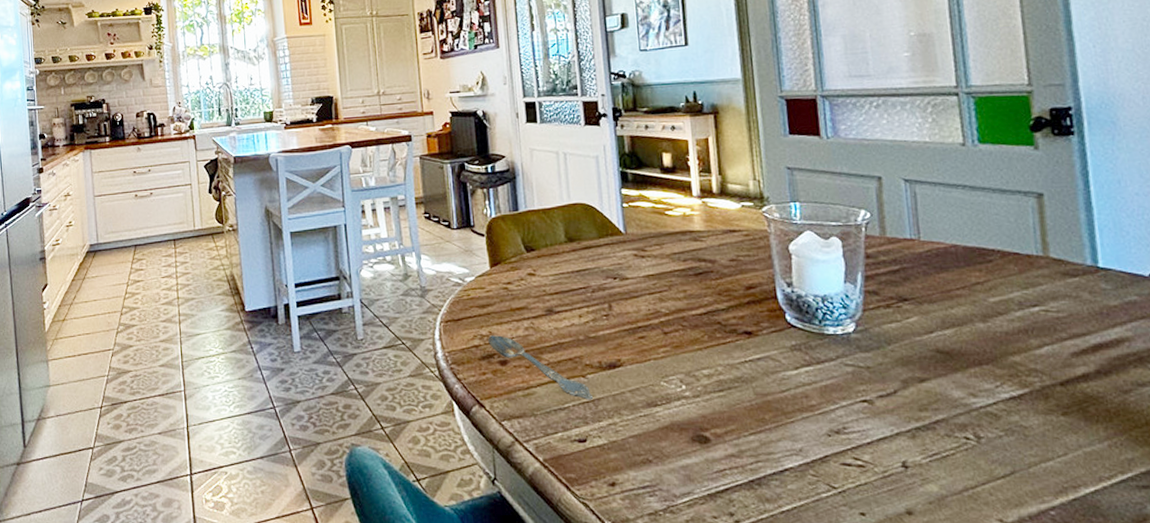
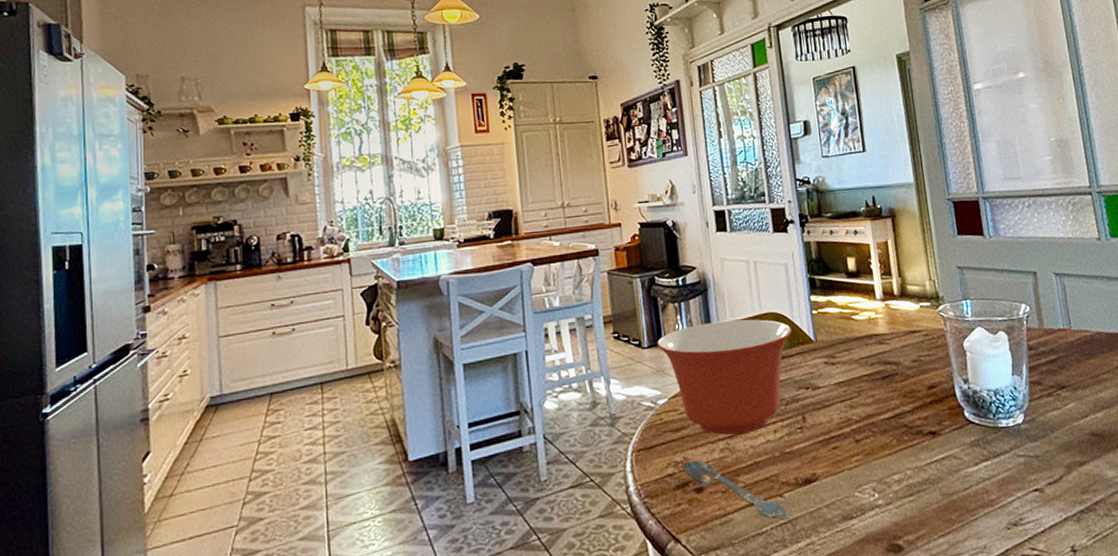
mixing bowl: none [465,208,601,316] -> present [657,319,792,435]

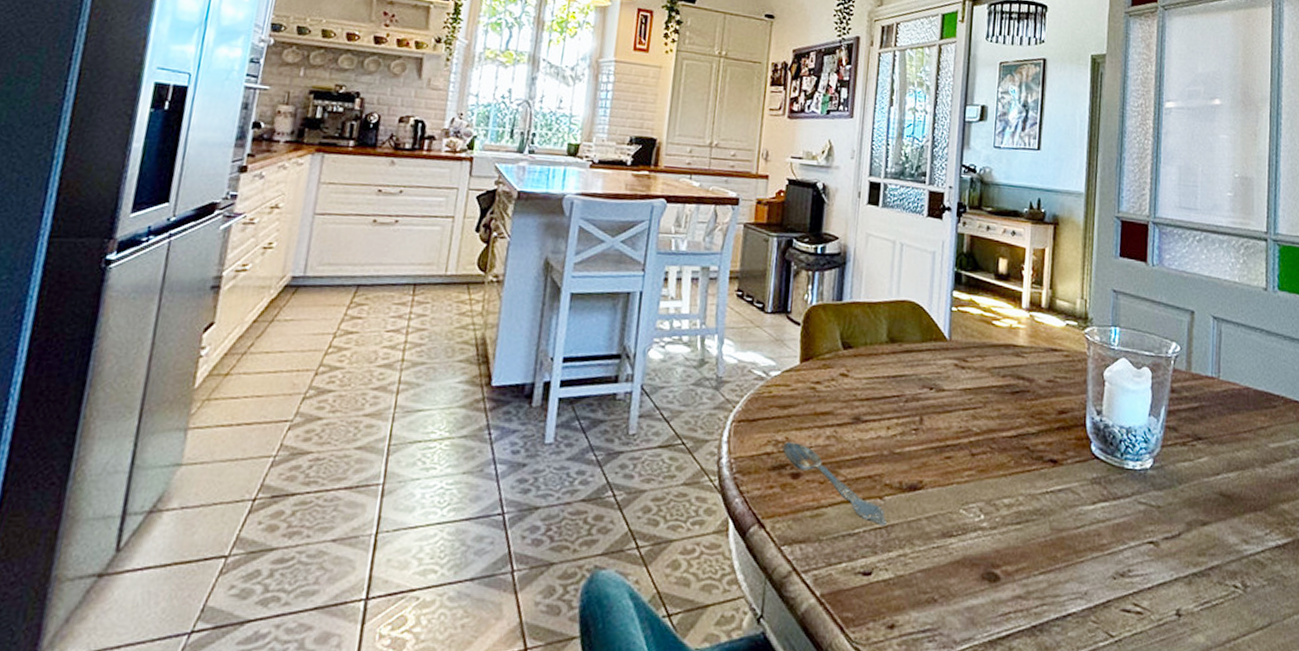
mixing bowl: present [657,319,792,435] -> none [781,298,927,425]

